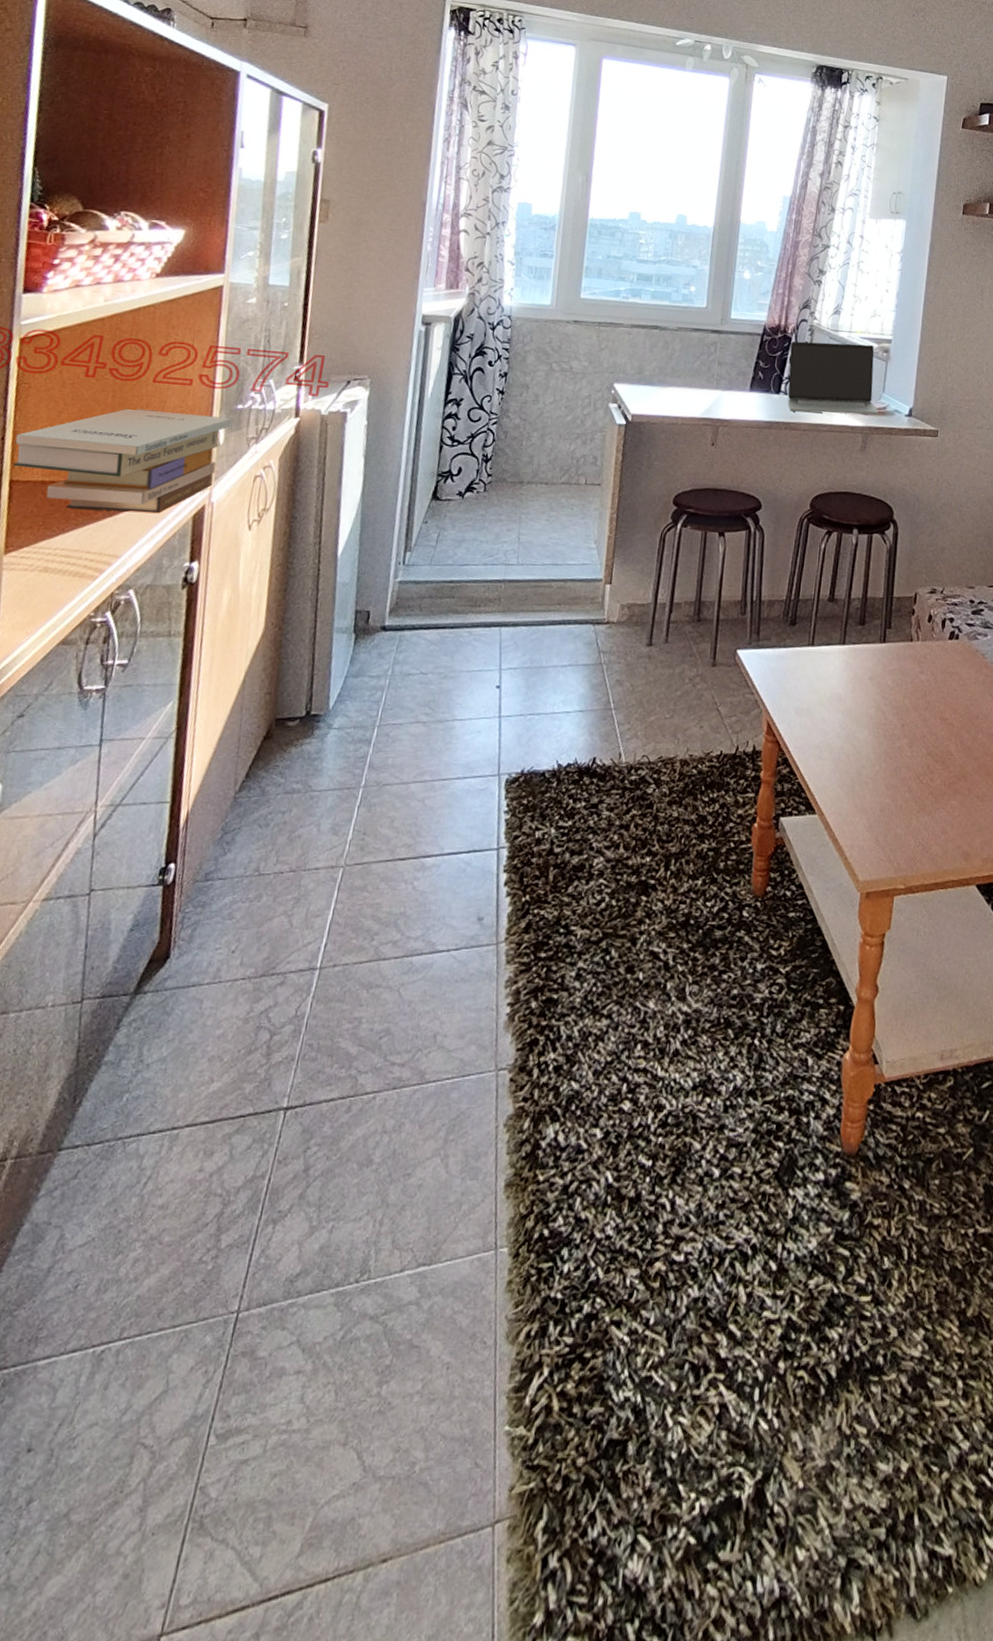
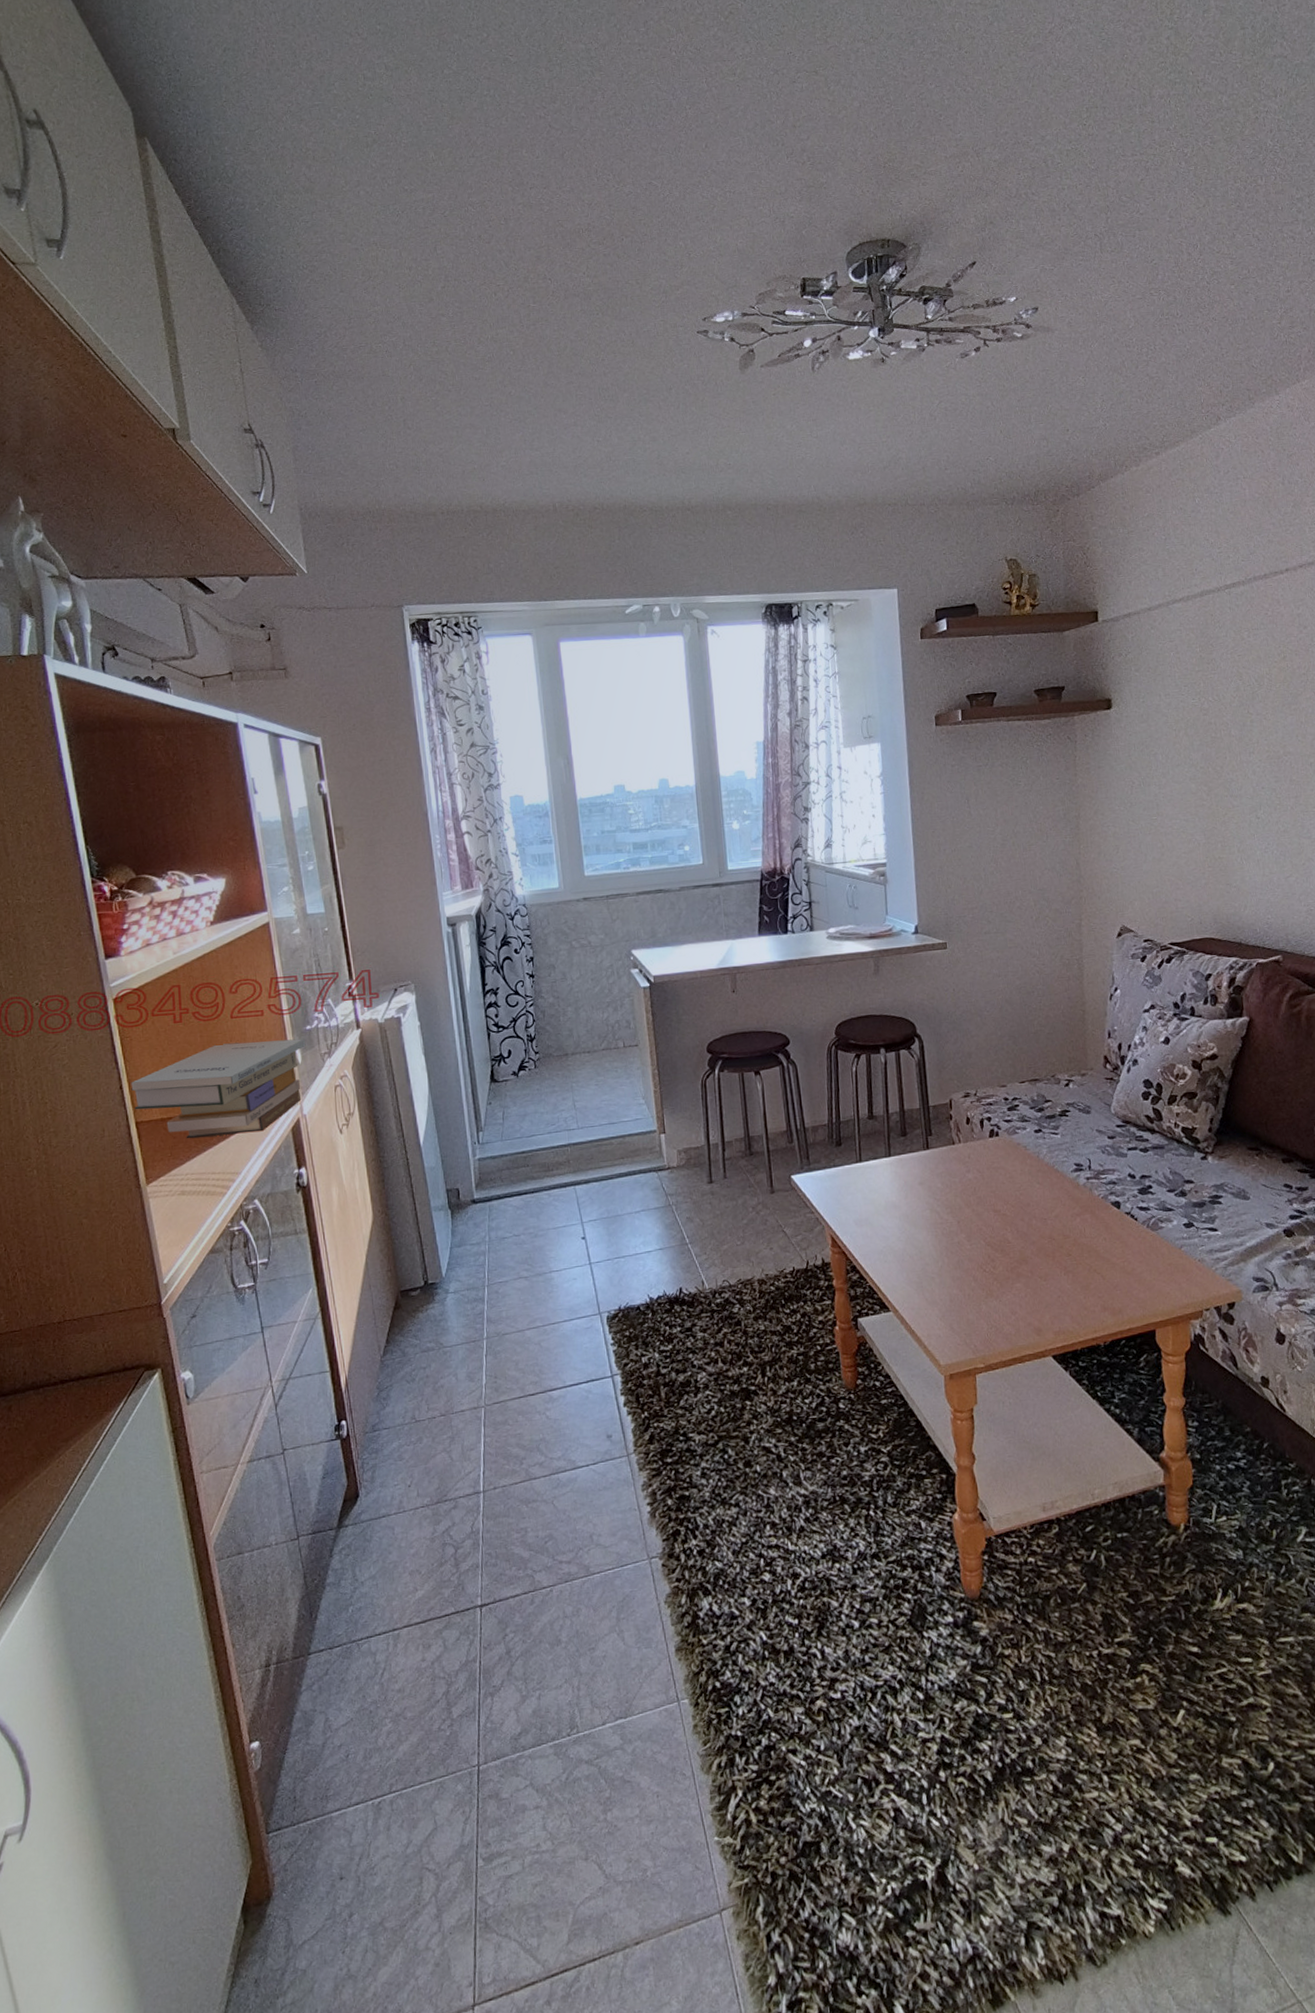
laptop: present [788,341,878,415] -> none [789,872,885,948]

